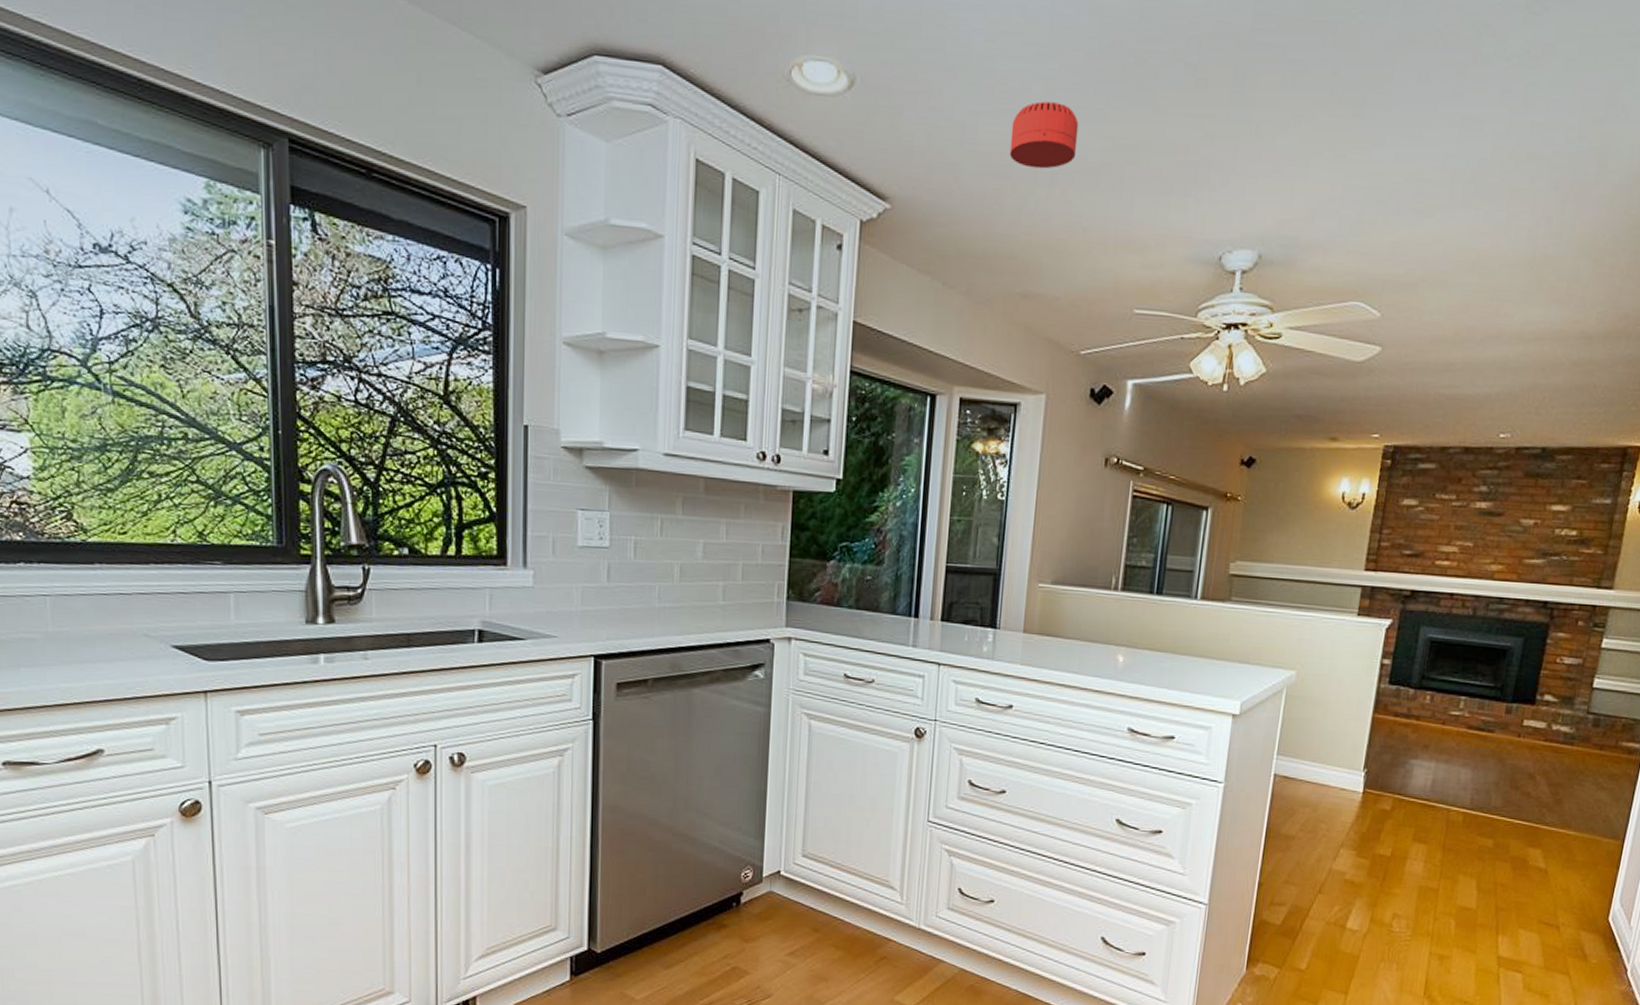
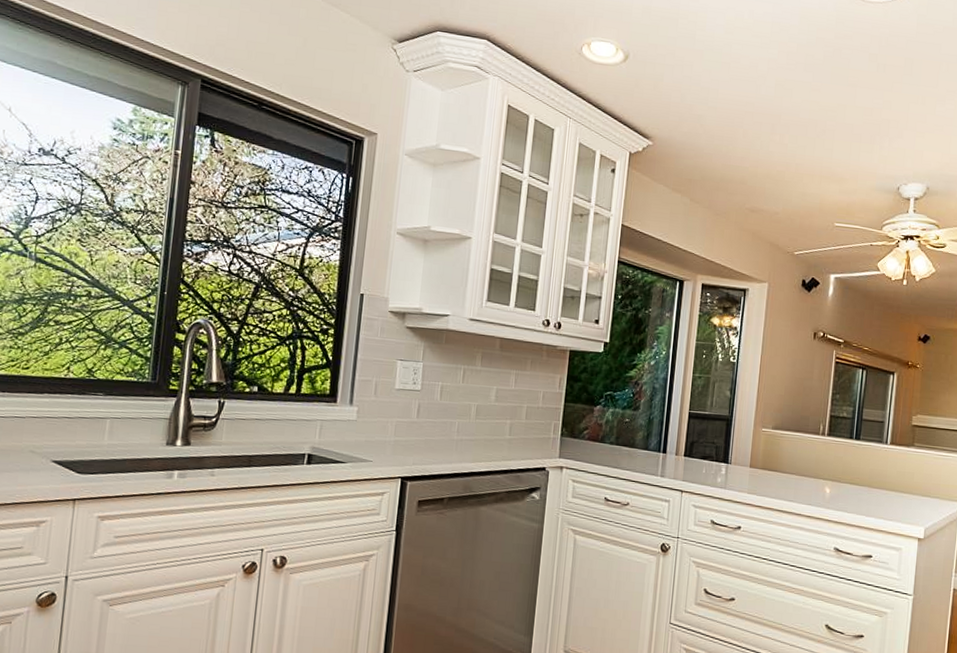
smoke detector: present [1009,101,1079,169] -> none [741,75,793,122]

